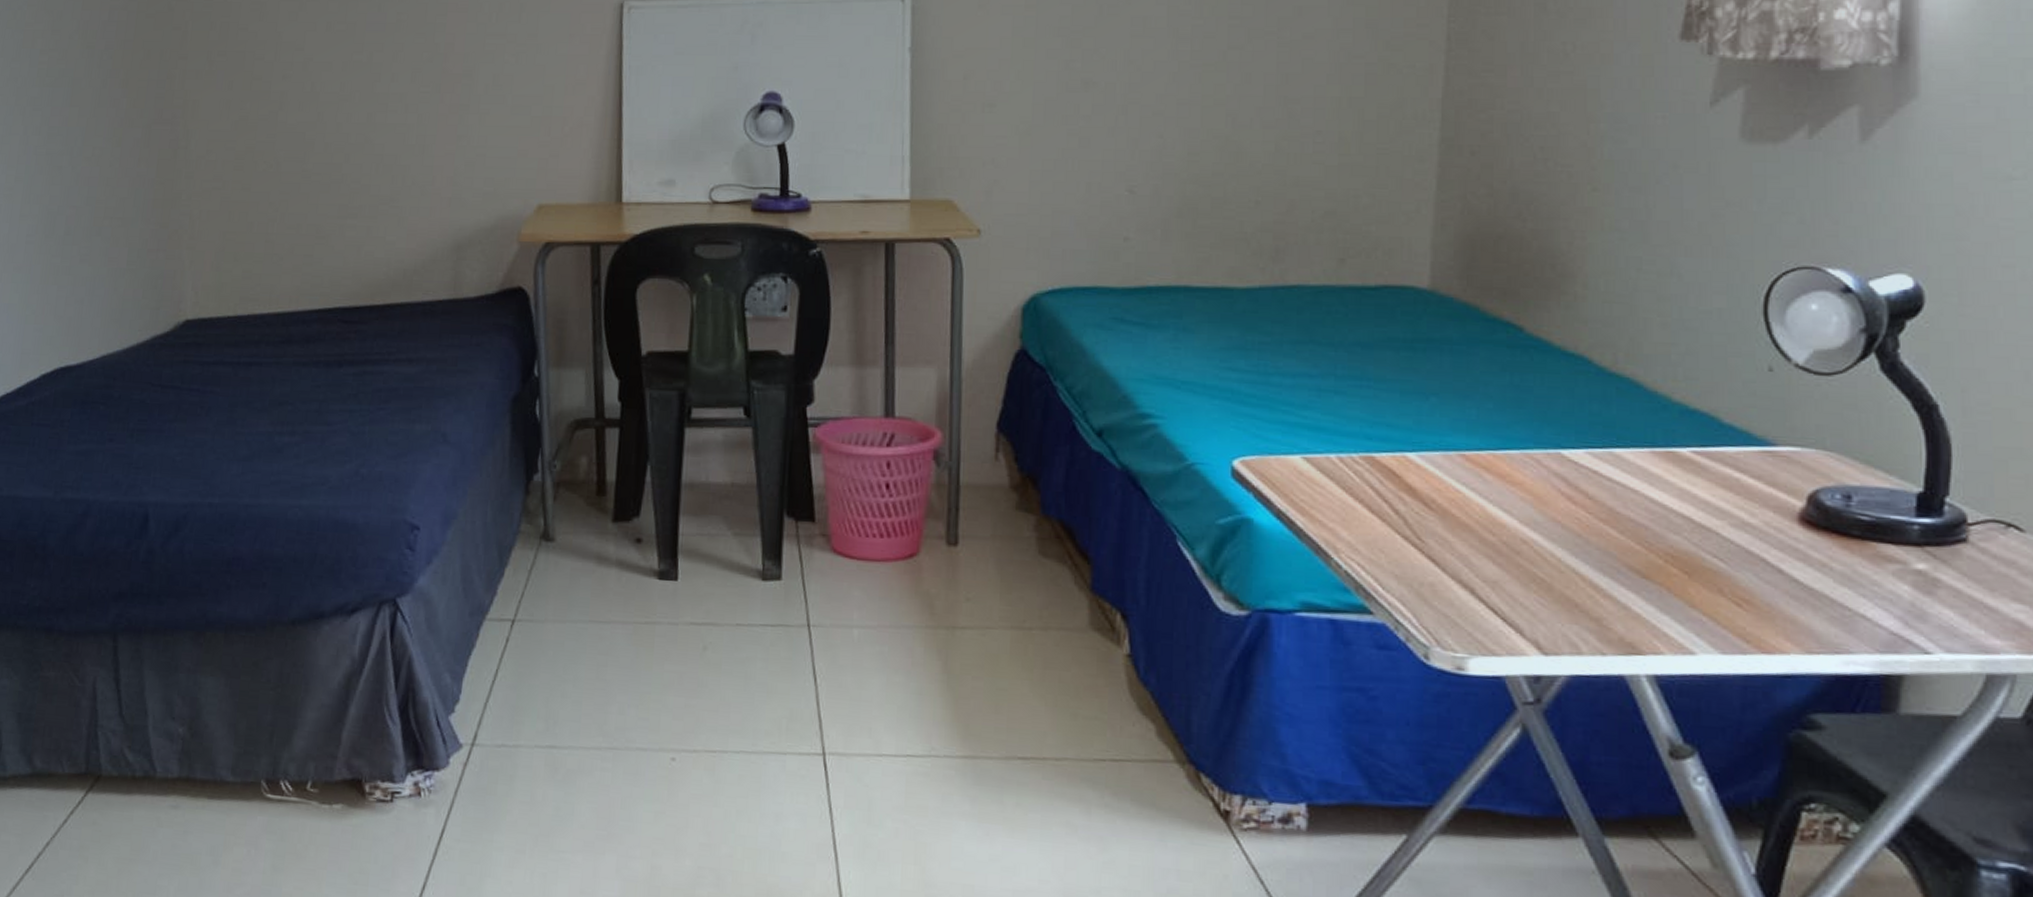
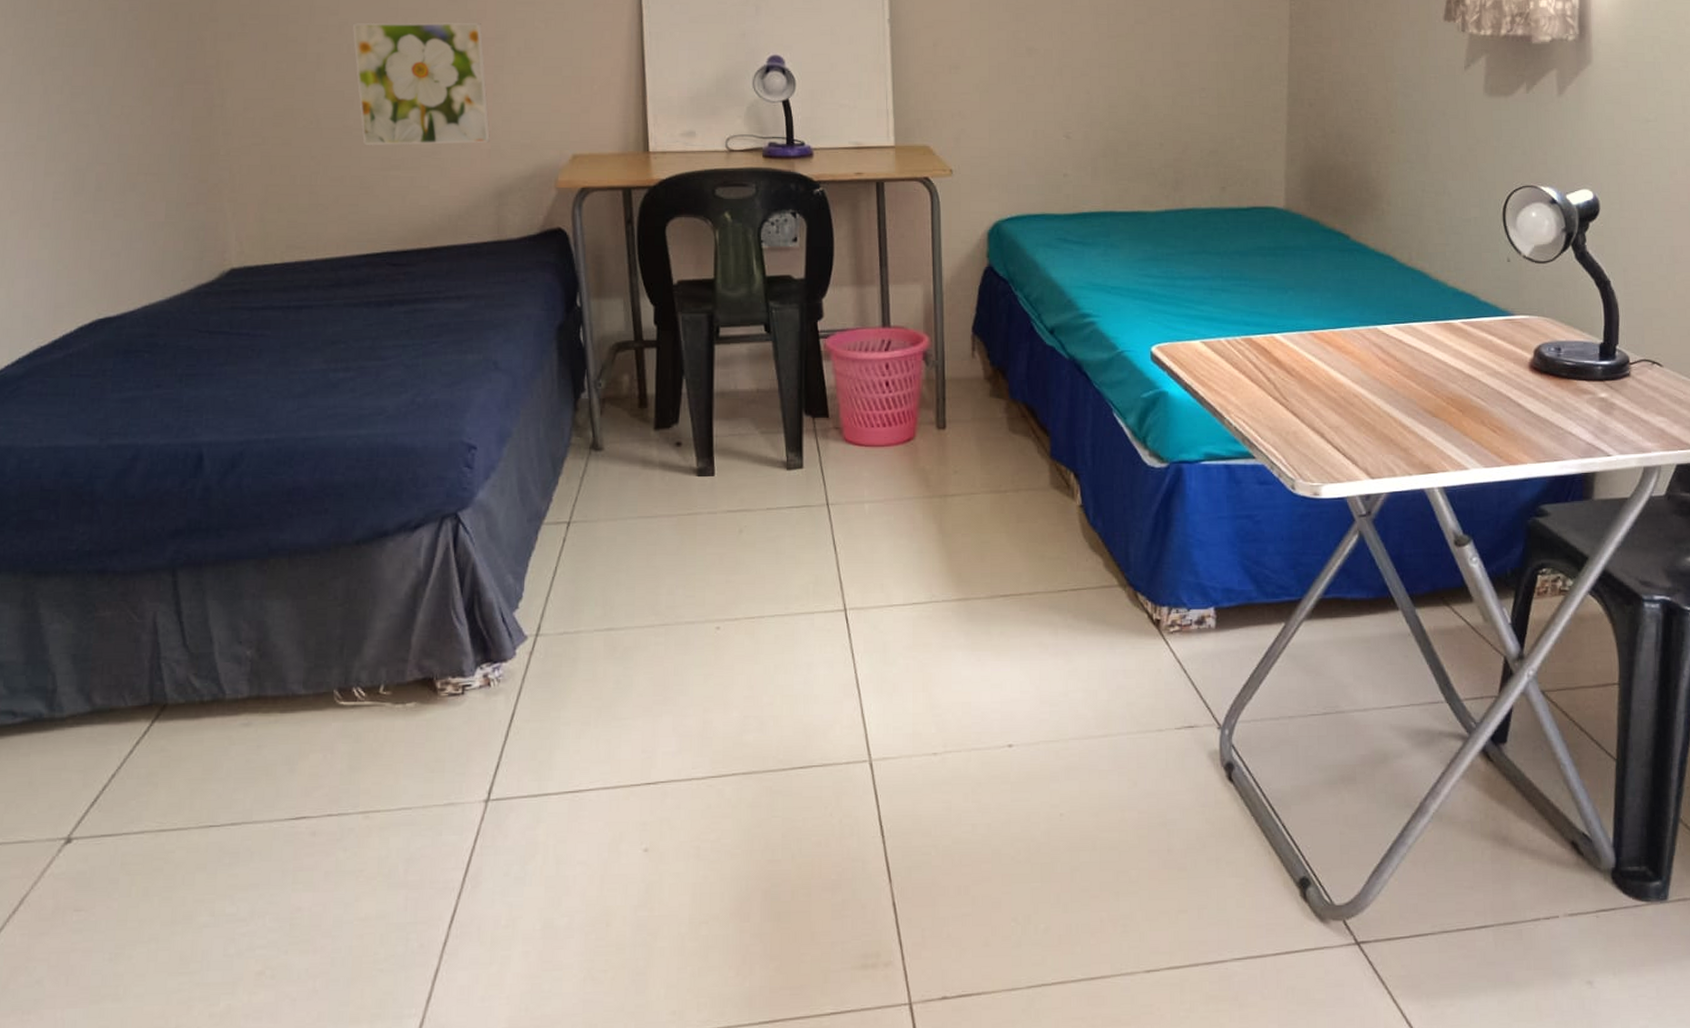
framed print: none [317,57,452,192] -> present [352,22,490,146]

